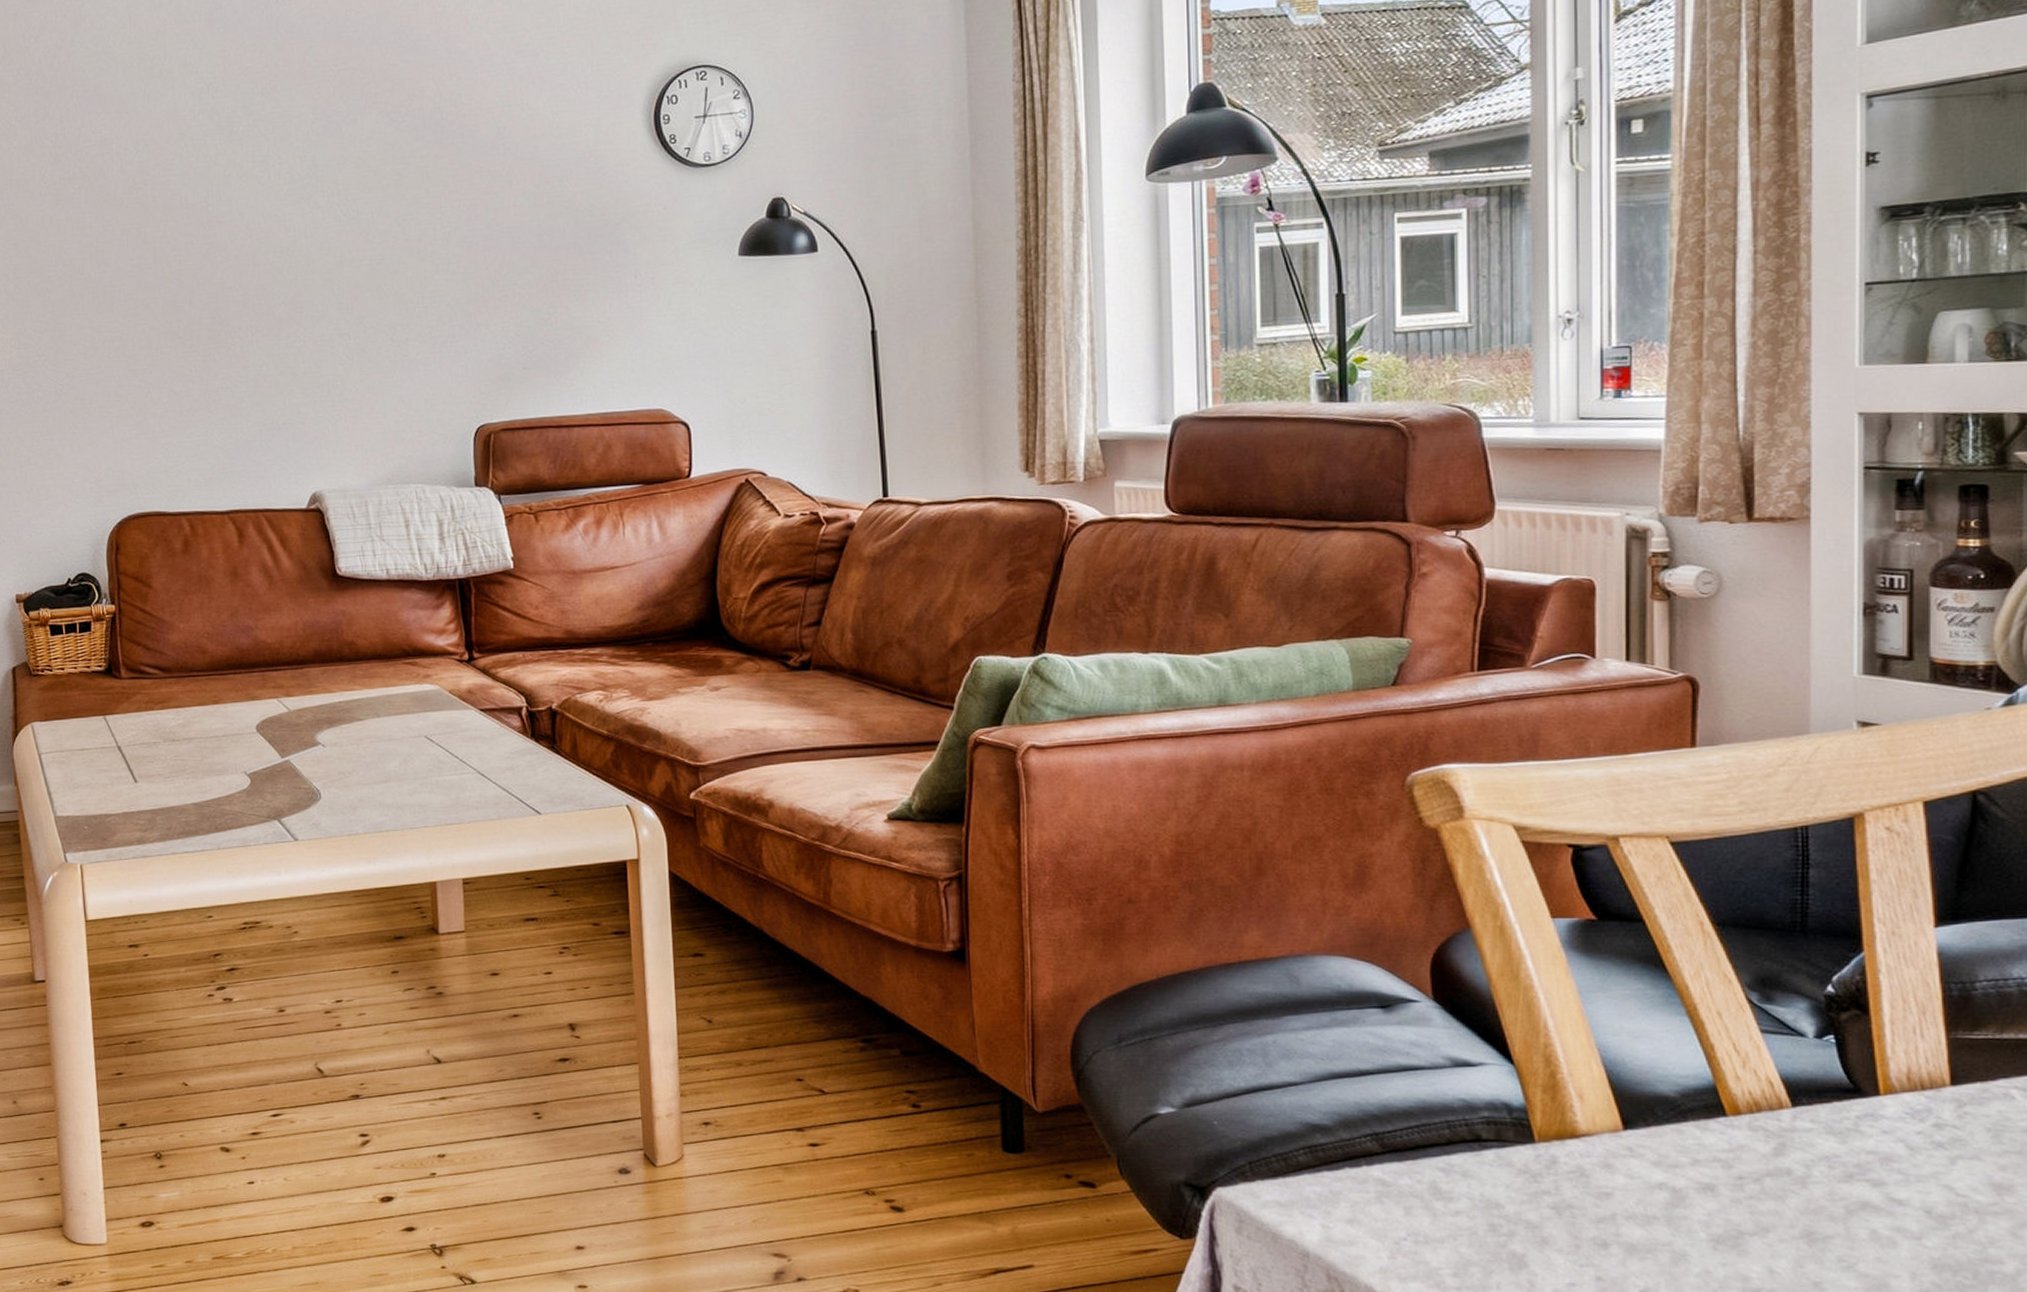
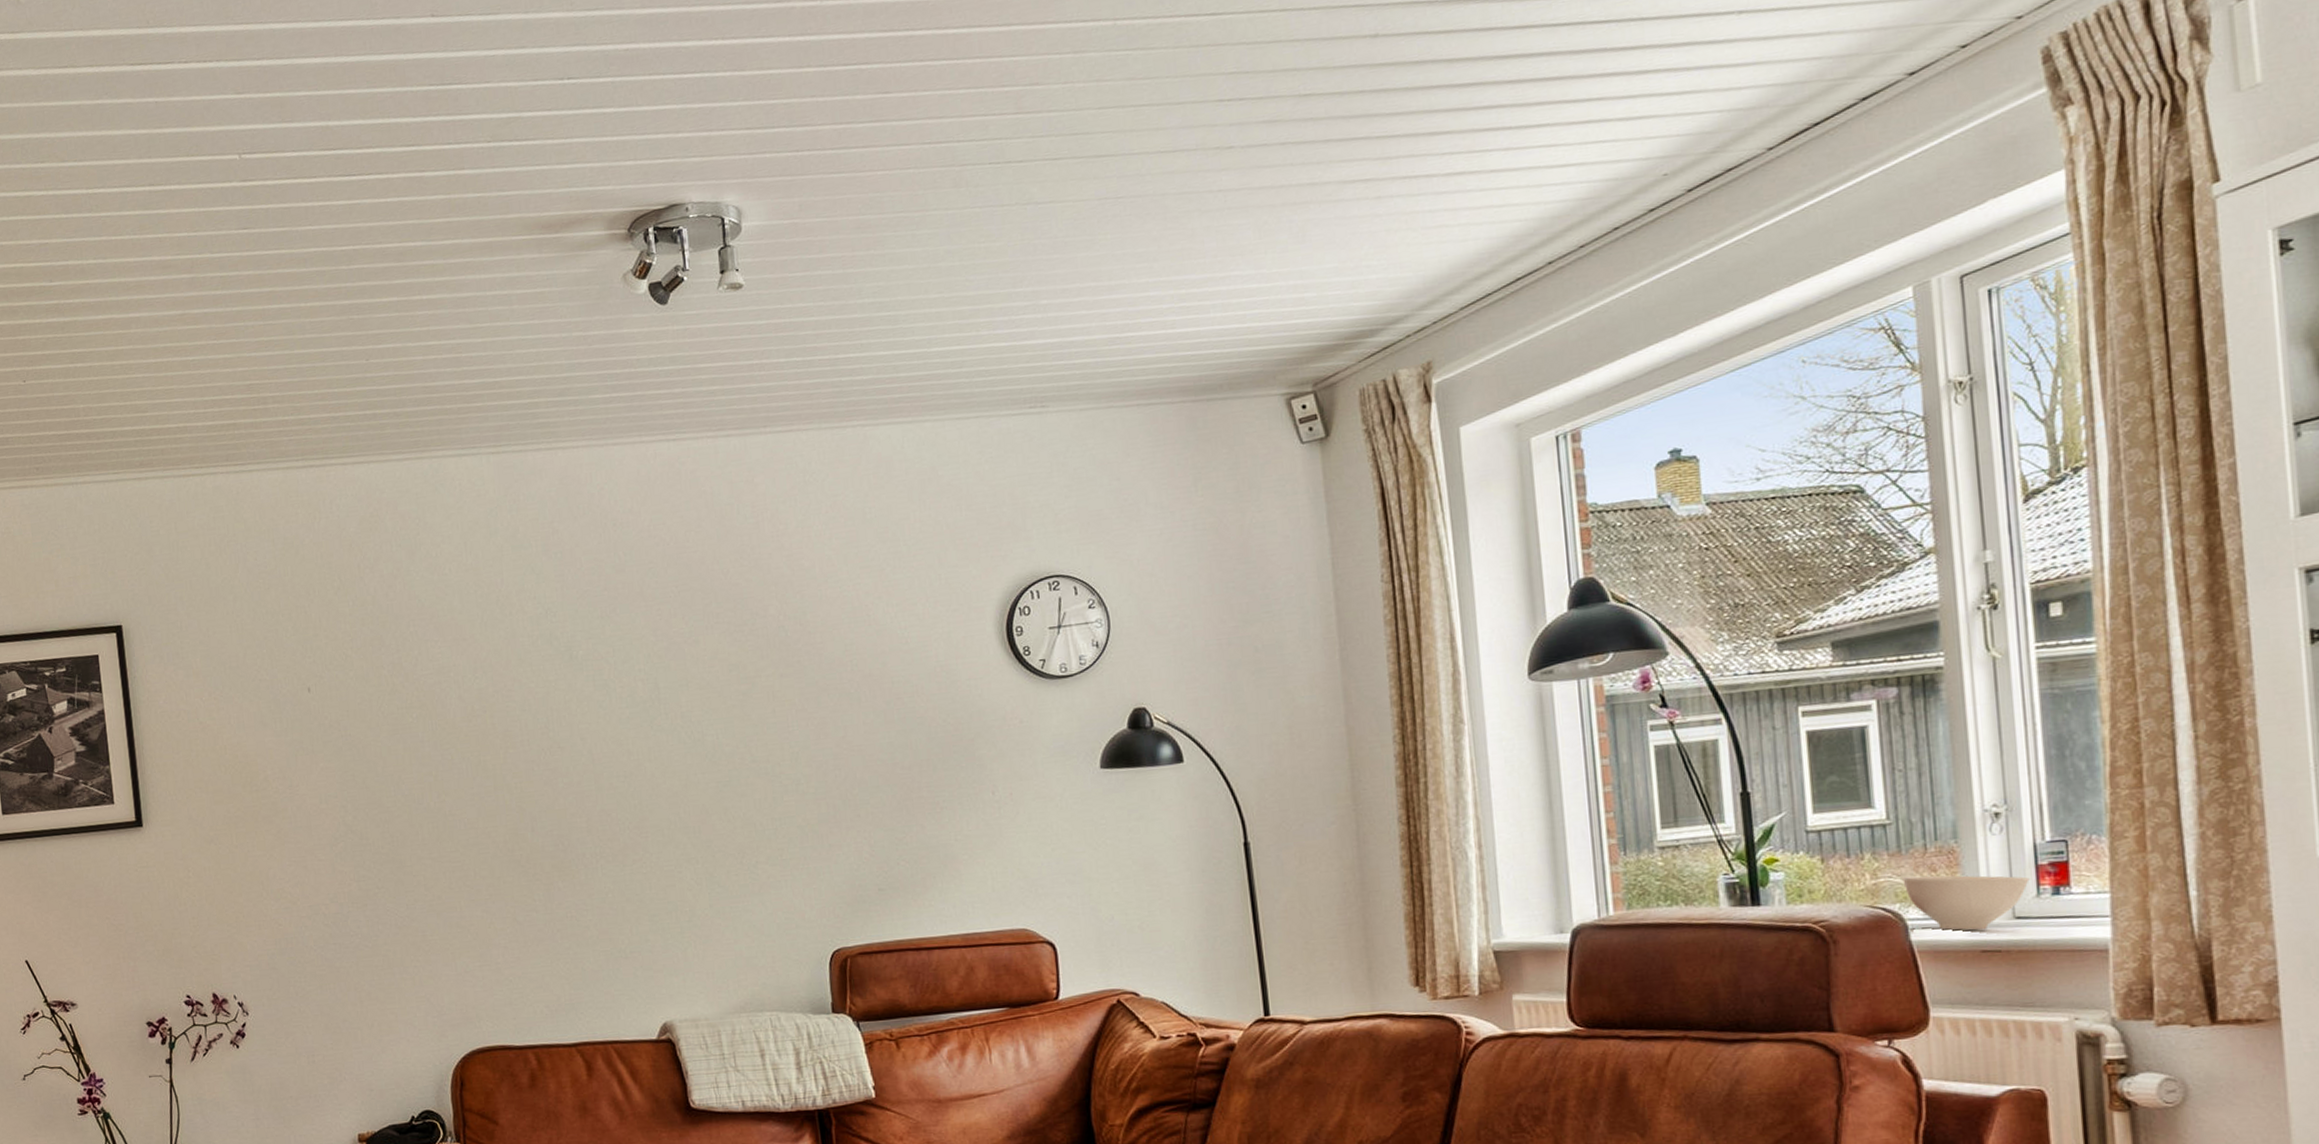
bowl: none [1479,376,1595,430] -> present [1902,875,2030,931]

